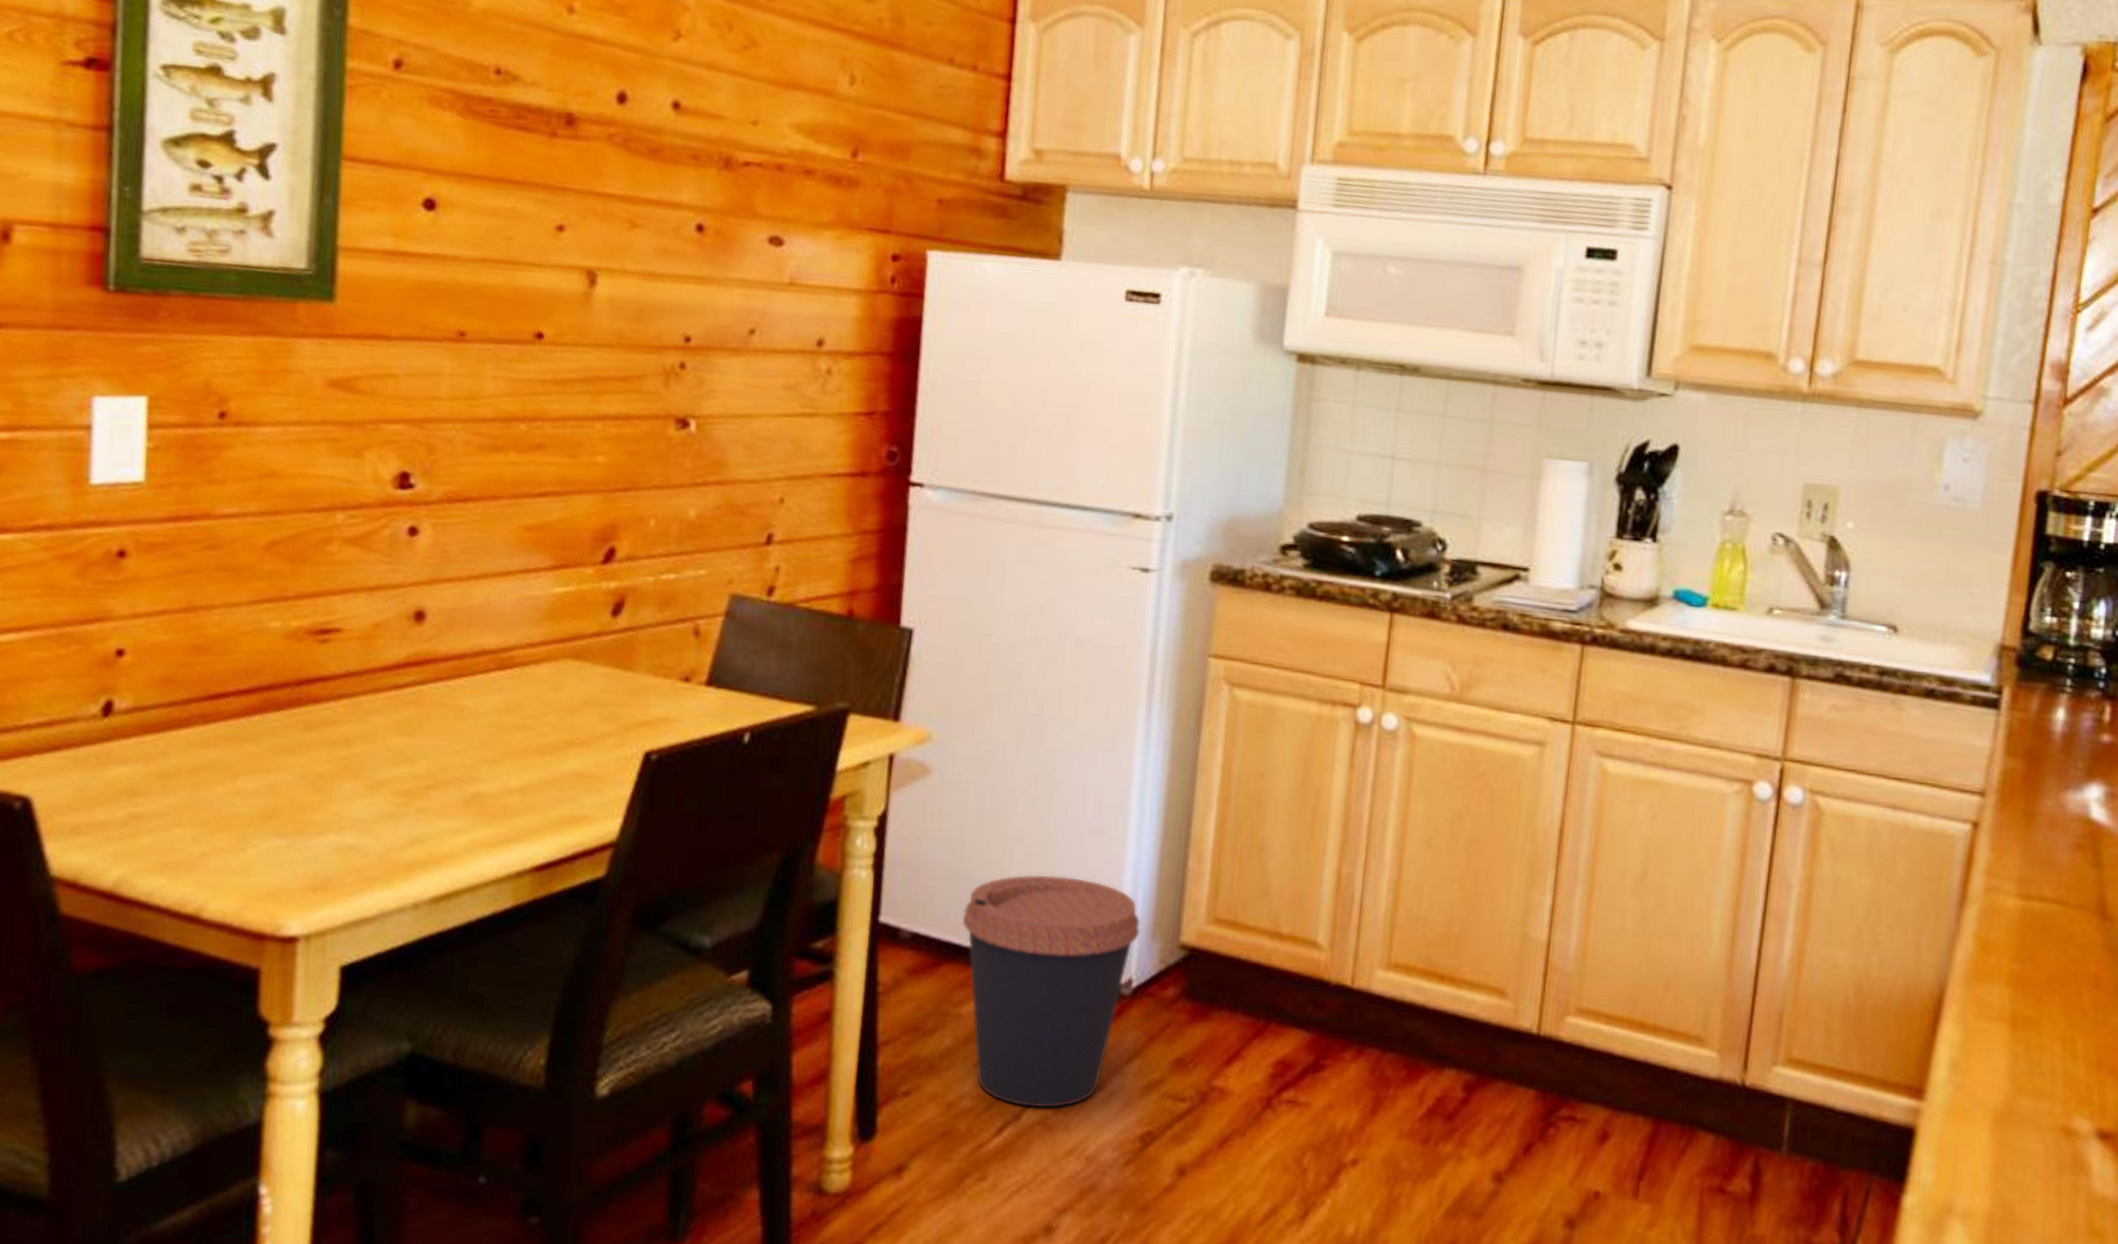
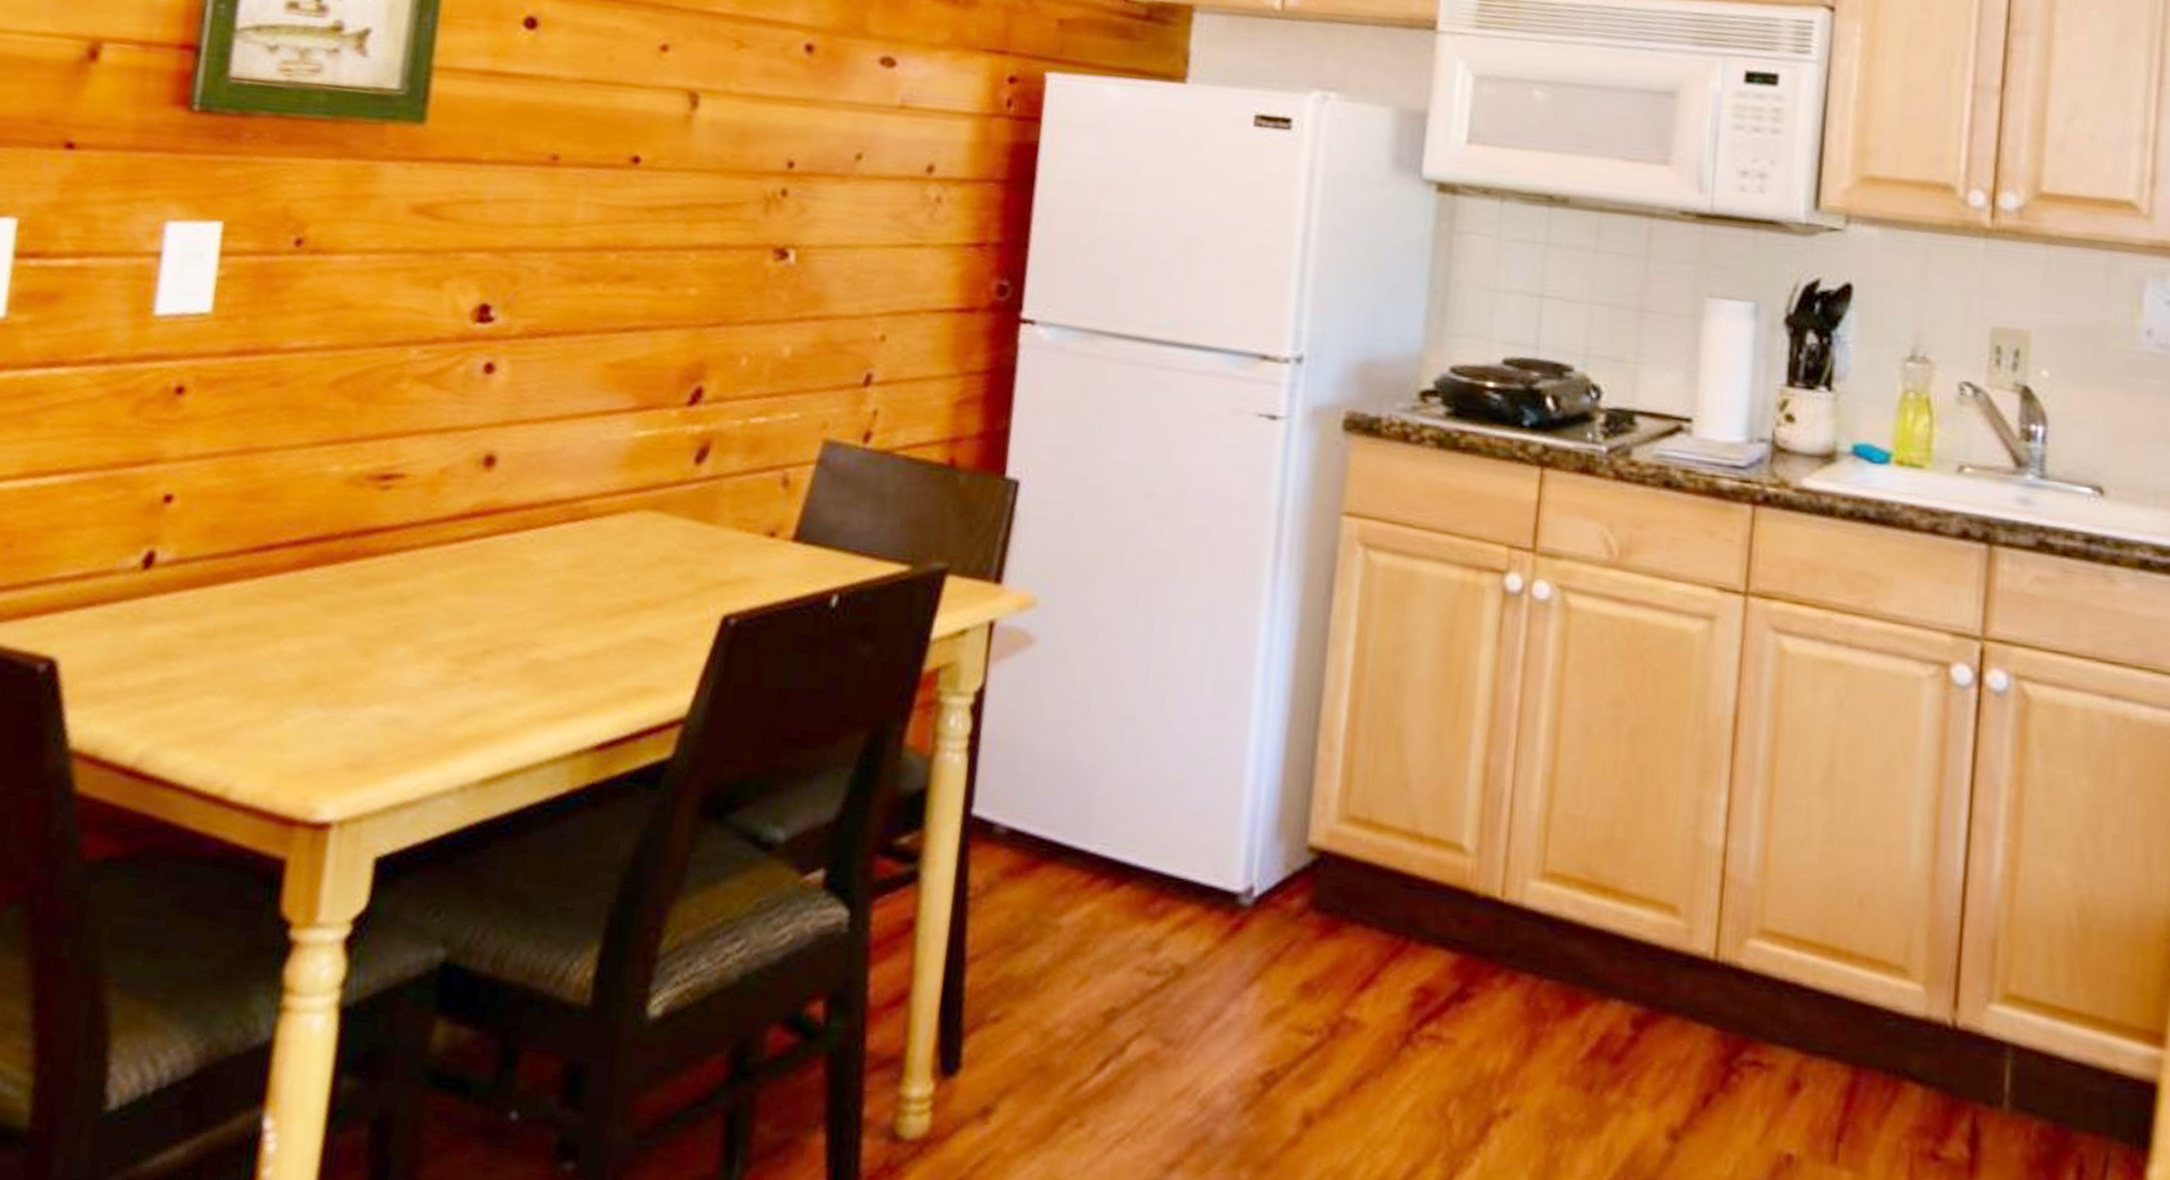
coffee cup: present [961,874,1141,1109] -> none [1063,761,1264,1041]

